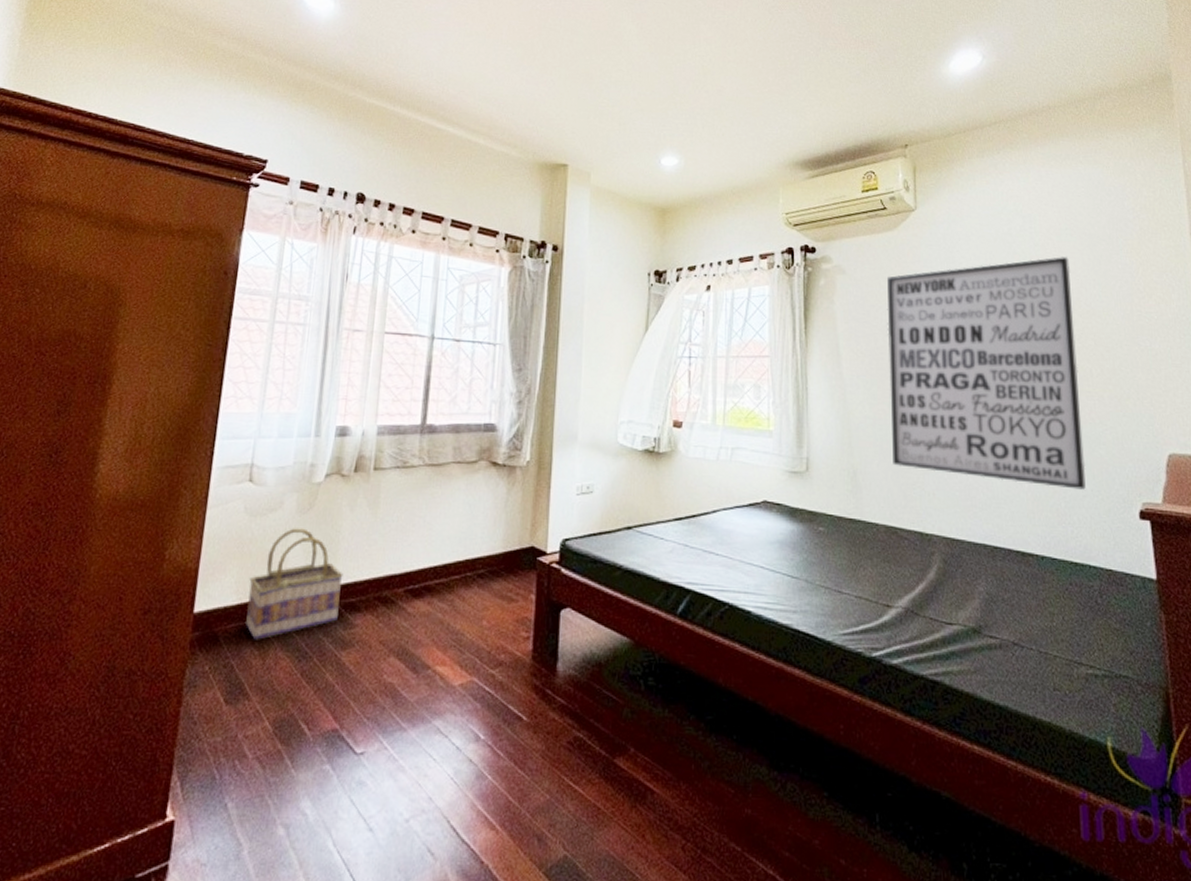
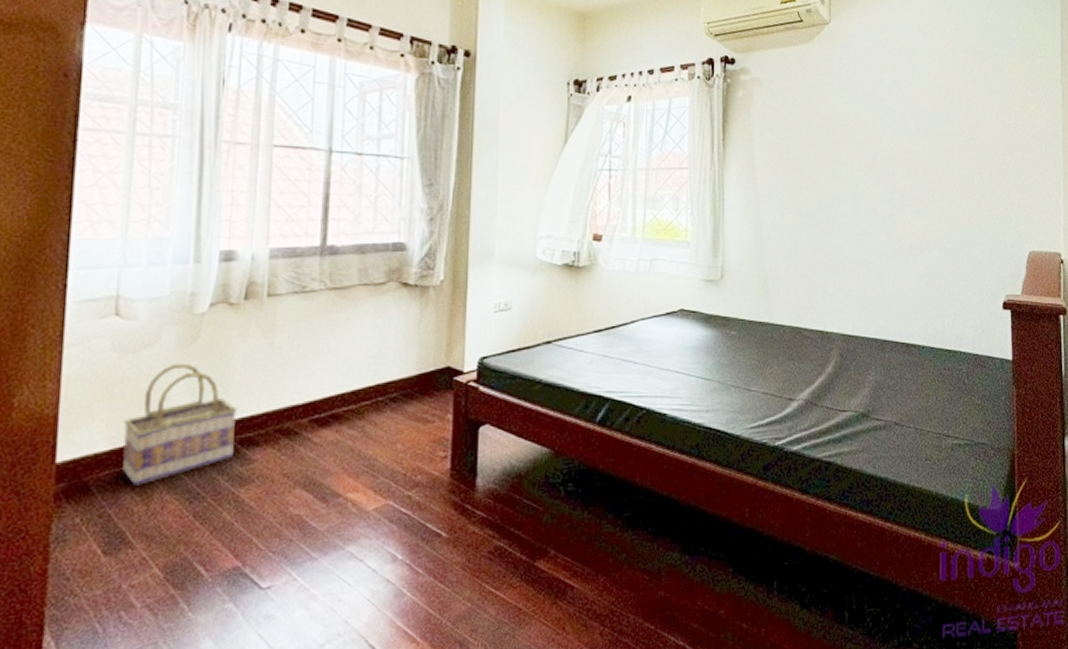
wall art: present [887,257,1086,490] -> none [799,72,963,286]

